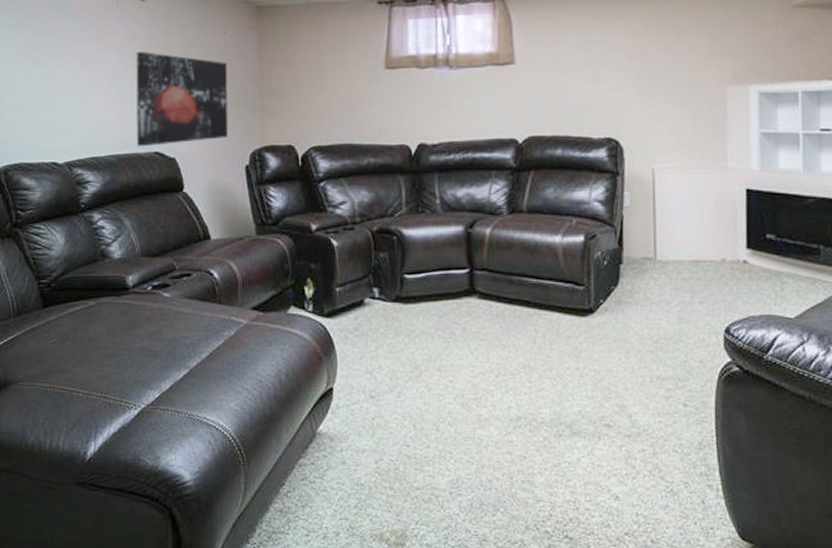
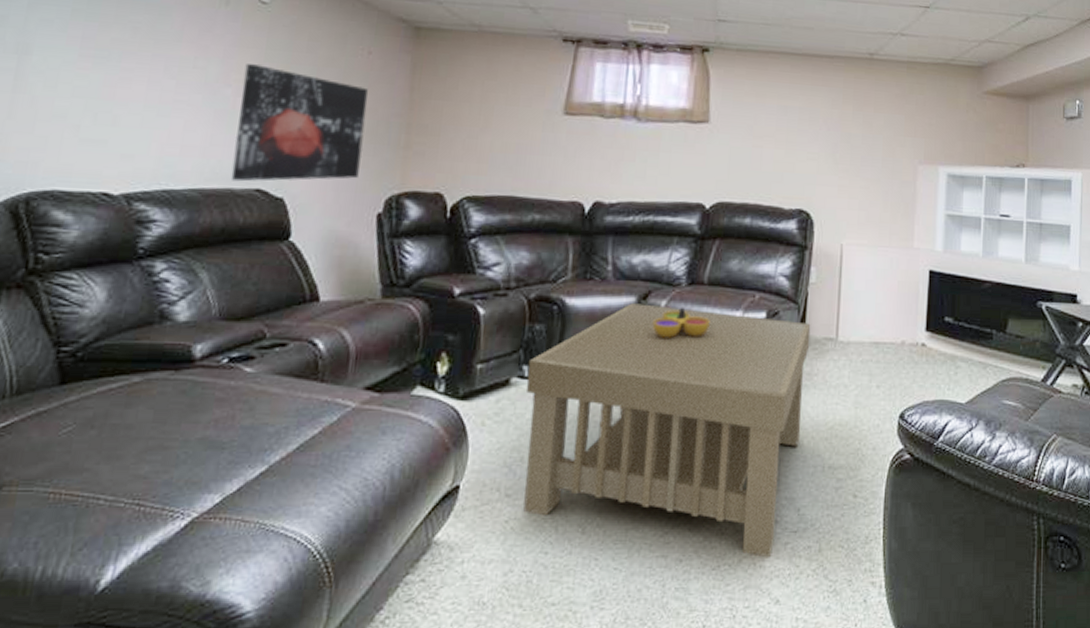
coffee table: none [377,232,629,459] -> present [523,303,811,558]
decorative bowl: none [481,233,532,262] -> present [653,307,710,338]

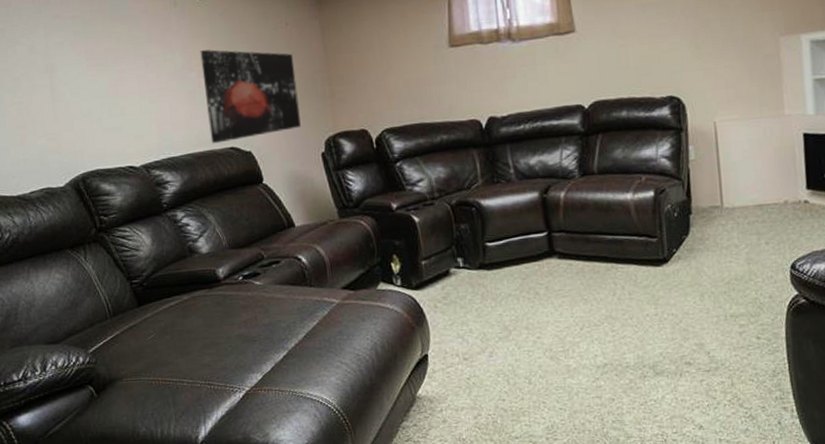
coffee table: present [523,303,811,558] -> none [461,195,701,393]
decorative bowl: present [653,307,710,338] -> none [557,195,606,223]

